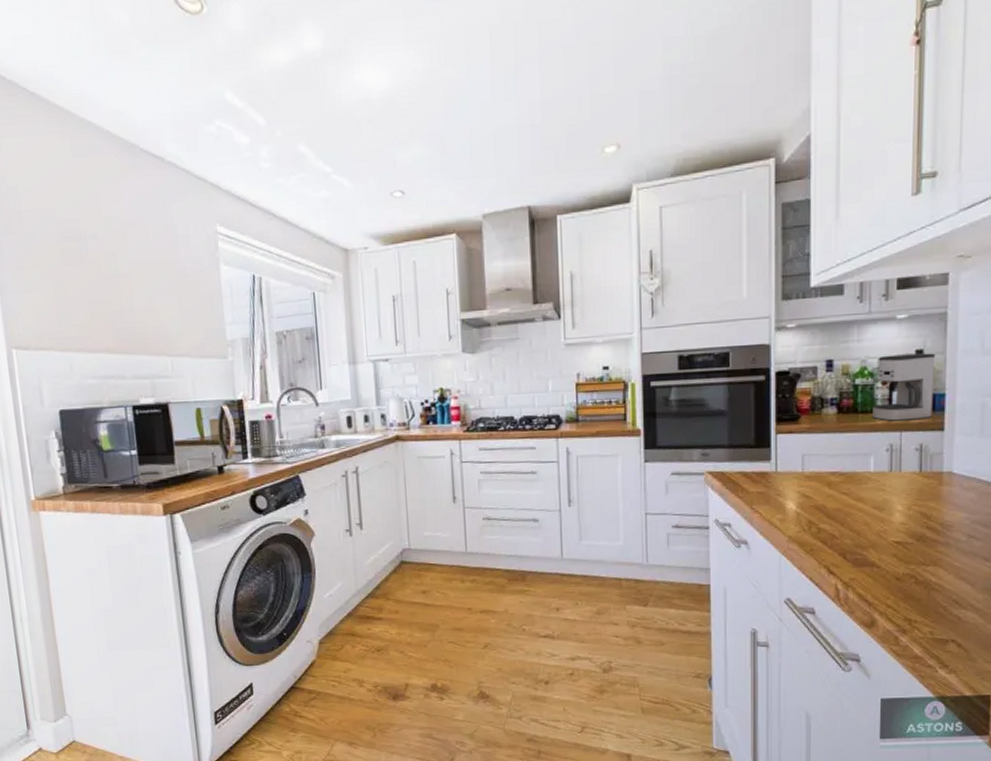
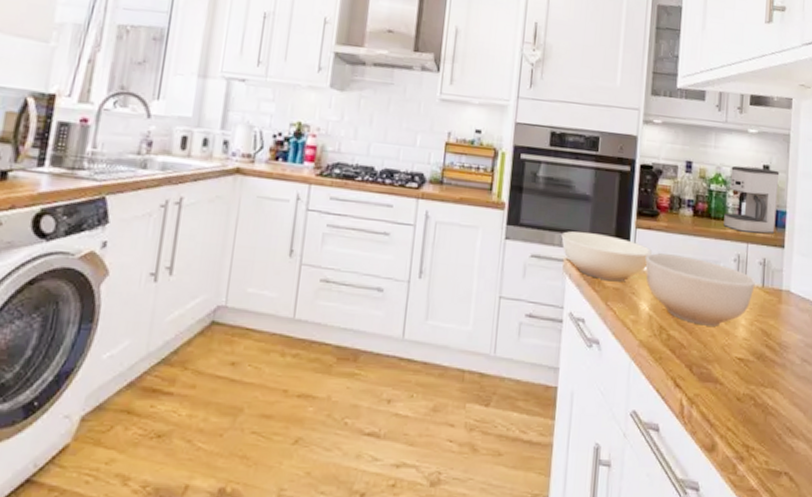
bowl: none [699,444,795,487] -> present [561,231,652,282]
bowl: none [789,453,913,516] -> present [645,253,757,326]

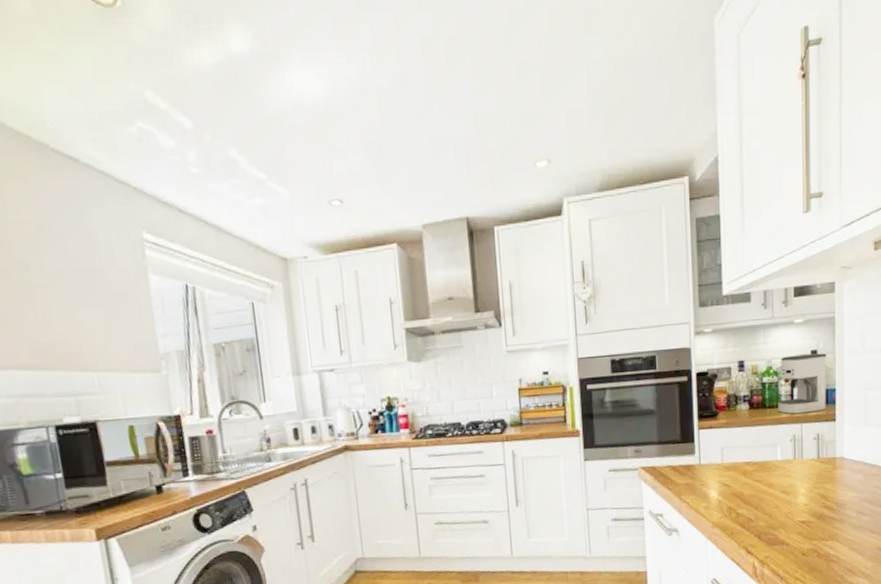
bowl: present [561,231,652,282] -> none [633,440,715,479]
bowl: present [645,253,757,326] -> none [710,445,812,501]

